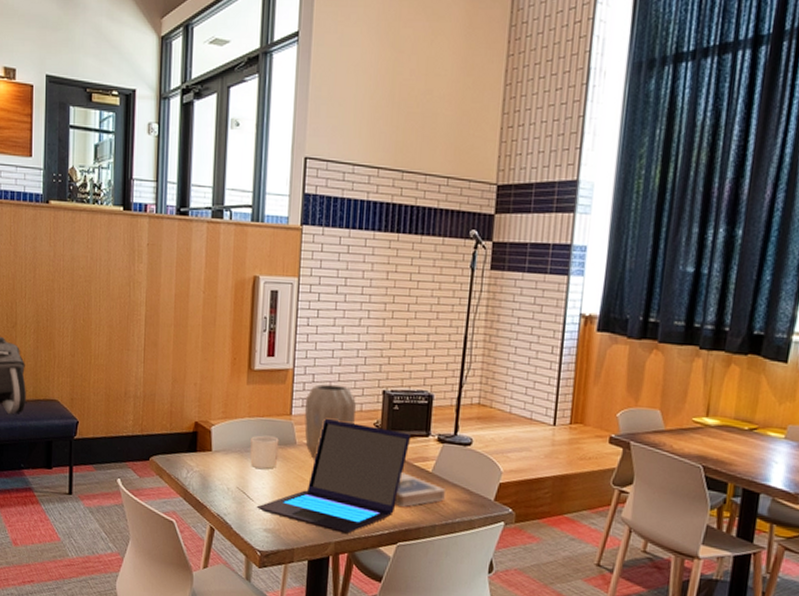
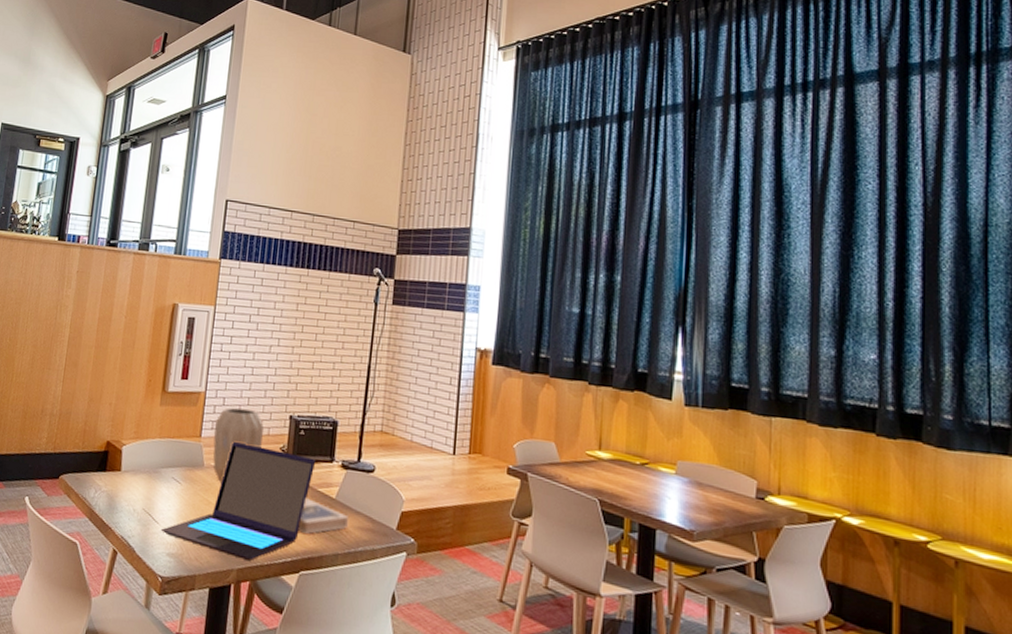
mug: present [250,435,279,470] -> none [157,456,188,492]

